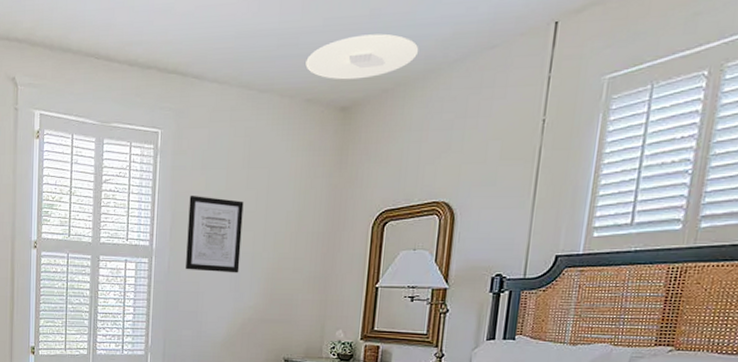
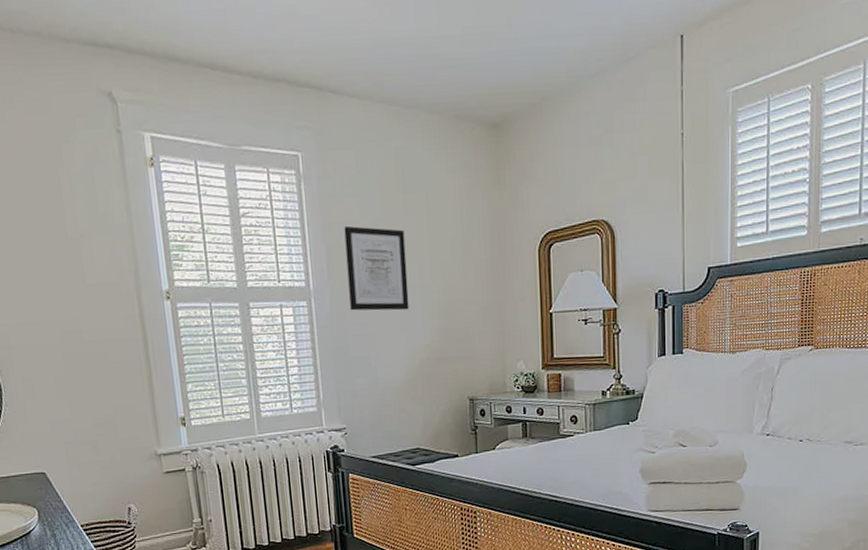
ceiling light: present [305,33,419,80] -> none [449,44,561,94]

